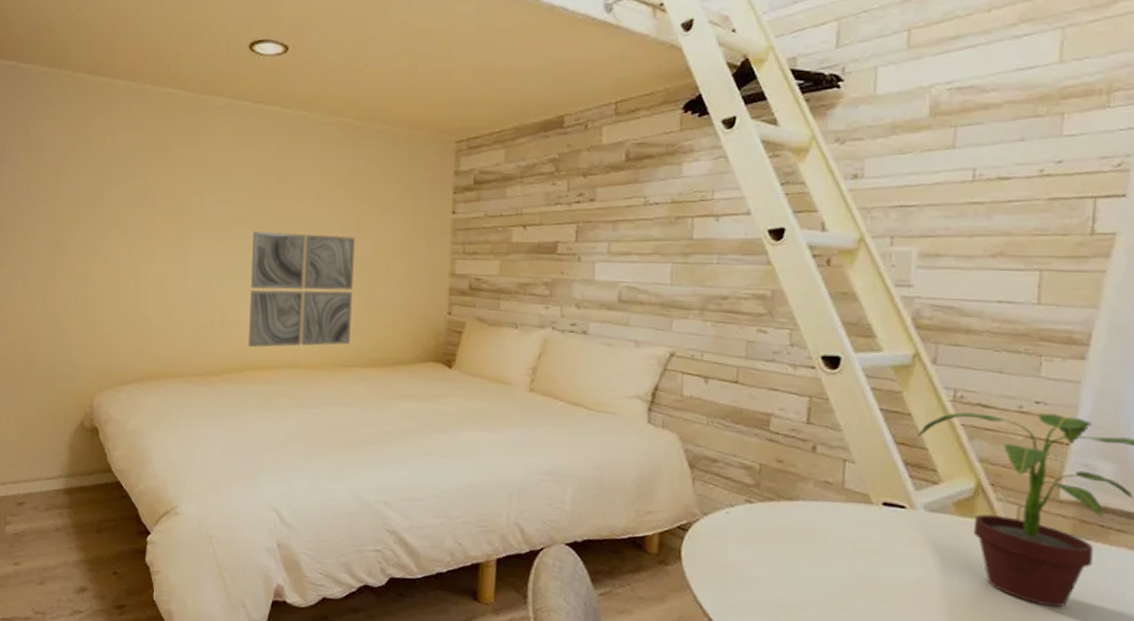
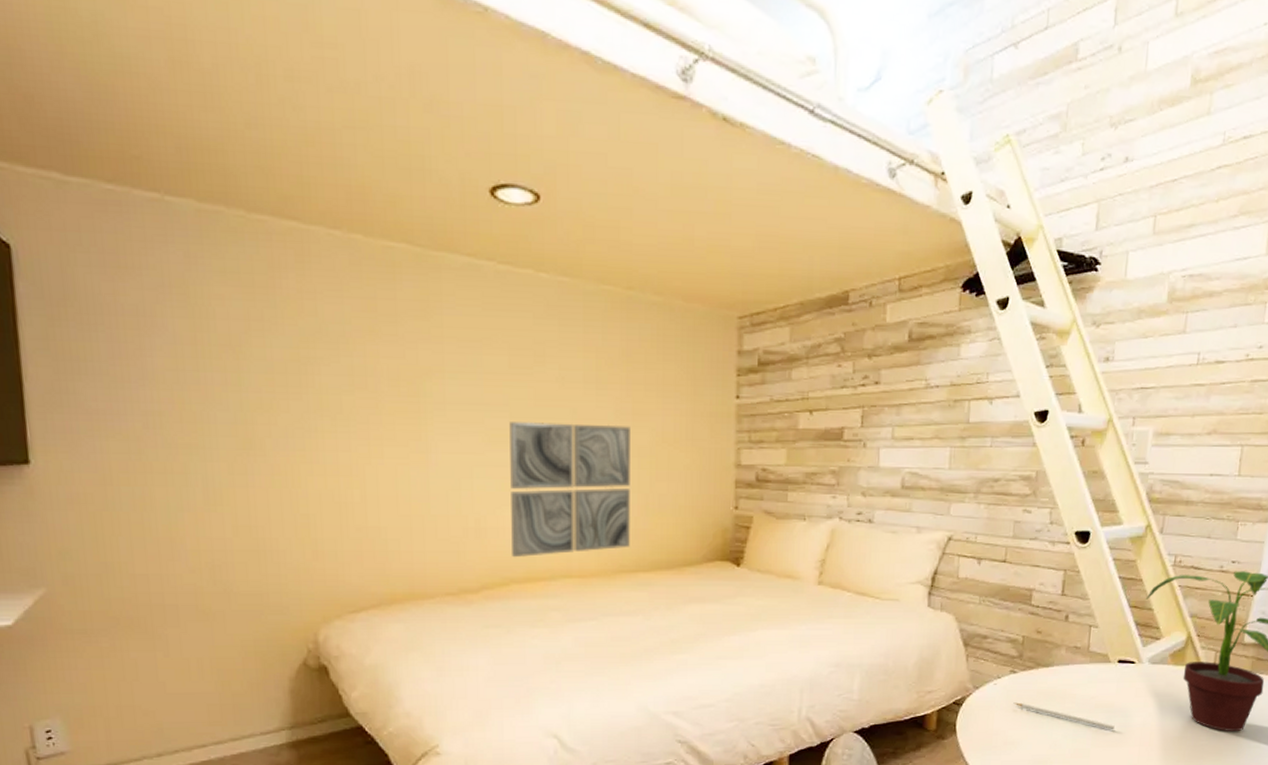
drawing pencil: none [749,535,881,583] -> present [1013,702,1115,730]

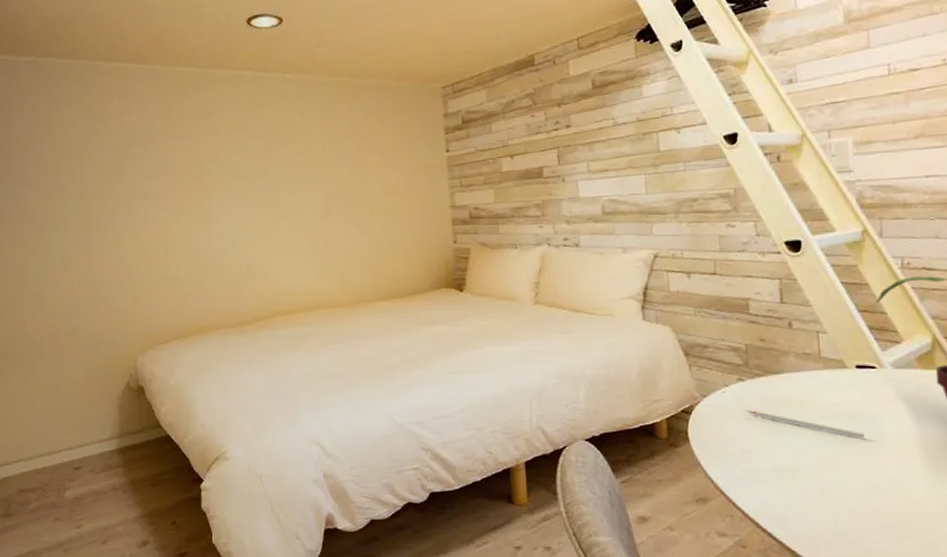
wall art: present [509,421,630,558] -> none [269,183,368,295]

